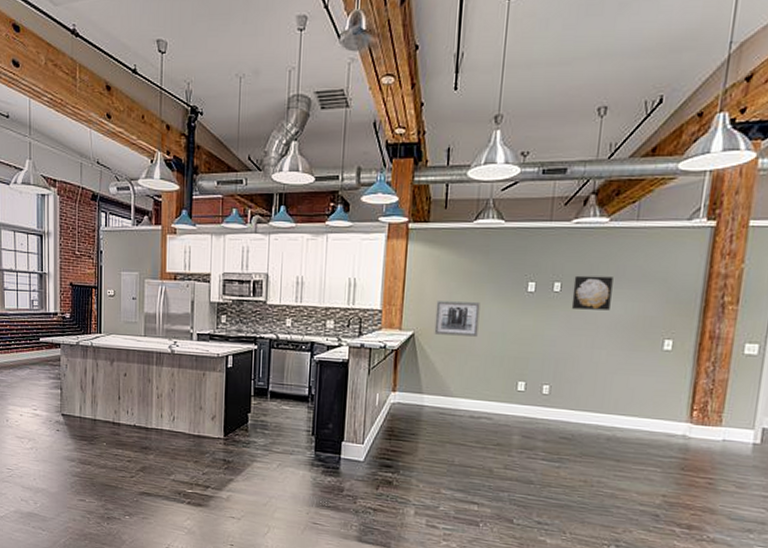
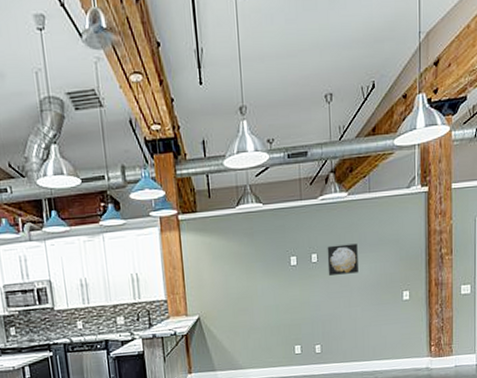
wall art: present [434,301,480,337] -> none [215,280,255,315]

